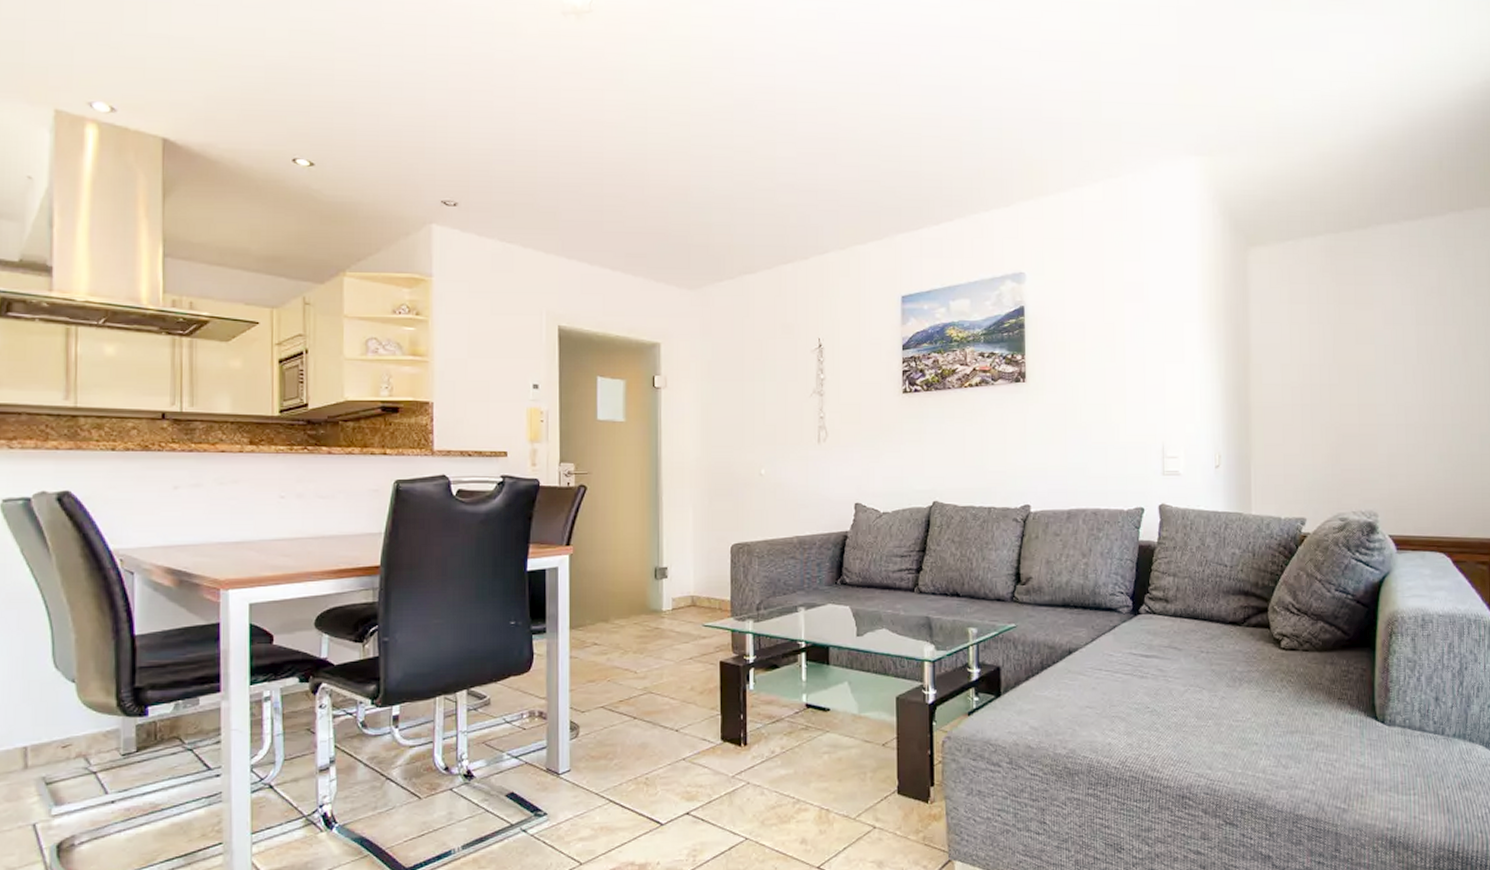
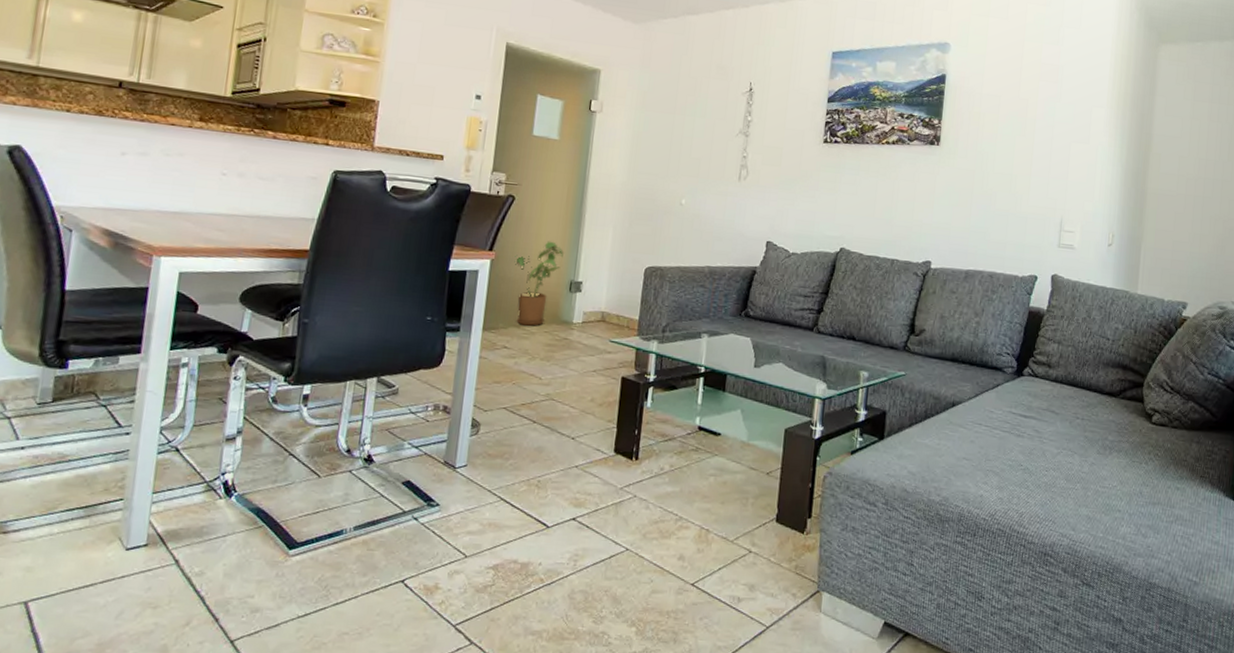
house plant: none [594,528,644,619] -> present [514,241,563,326]

